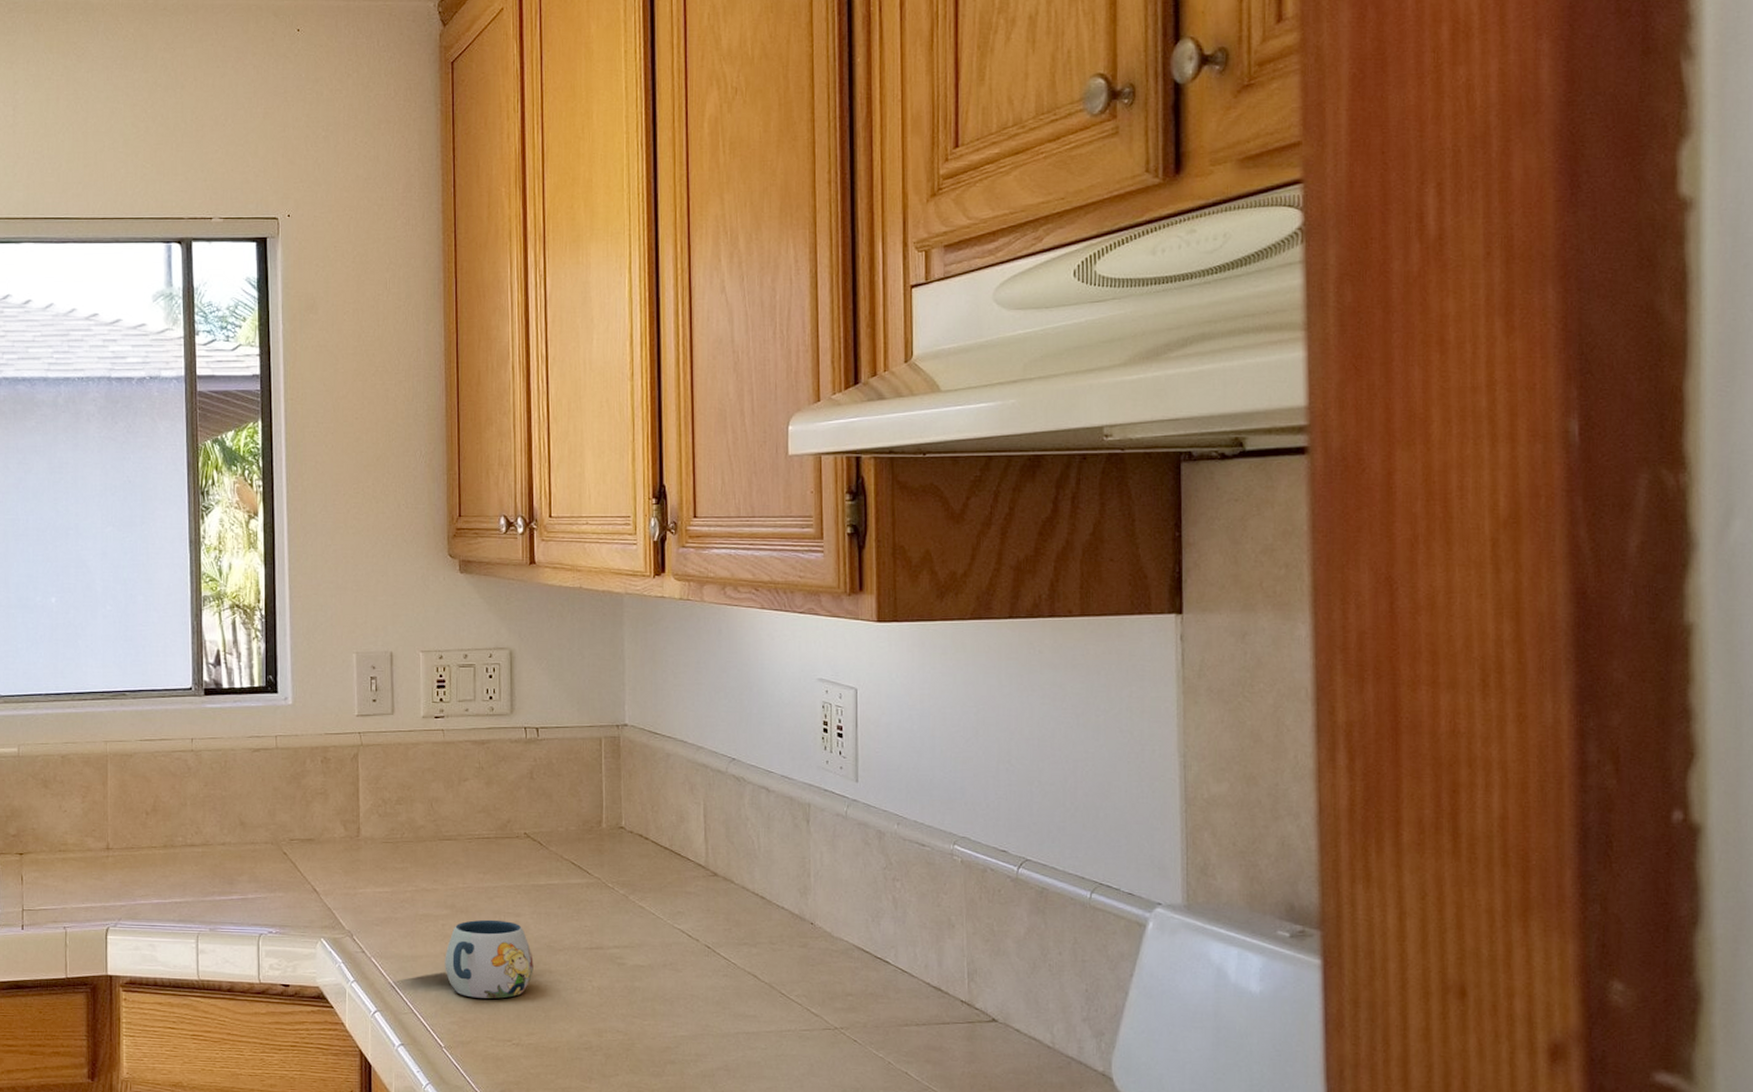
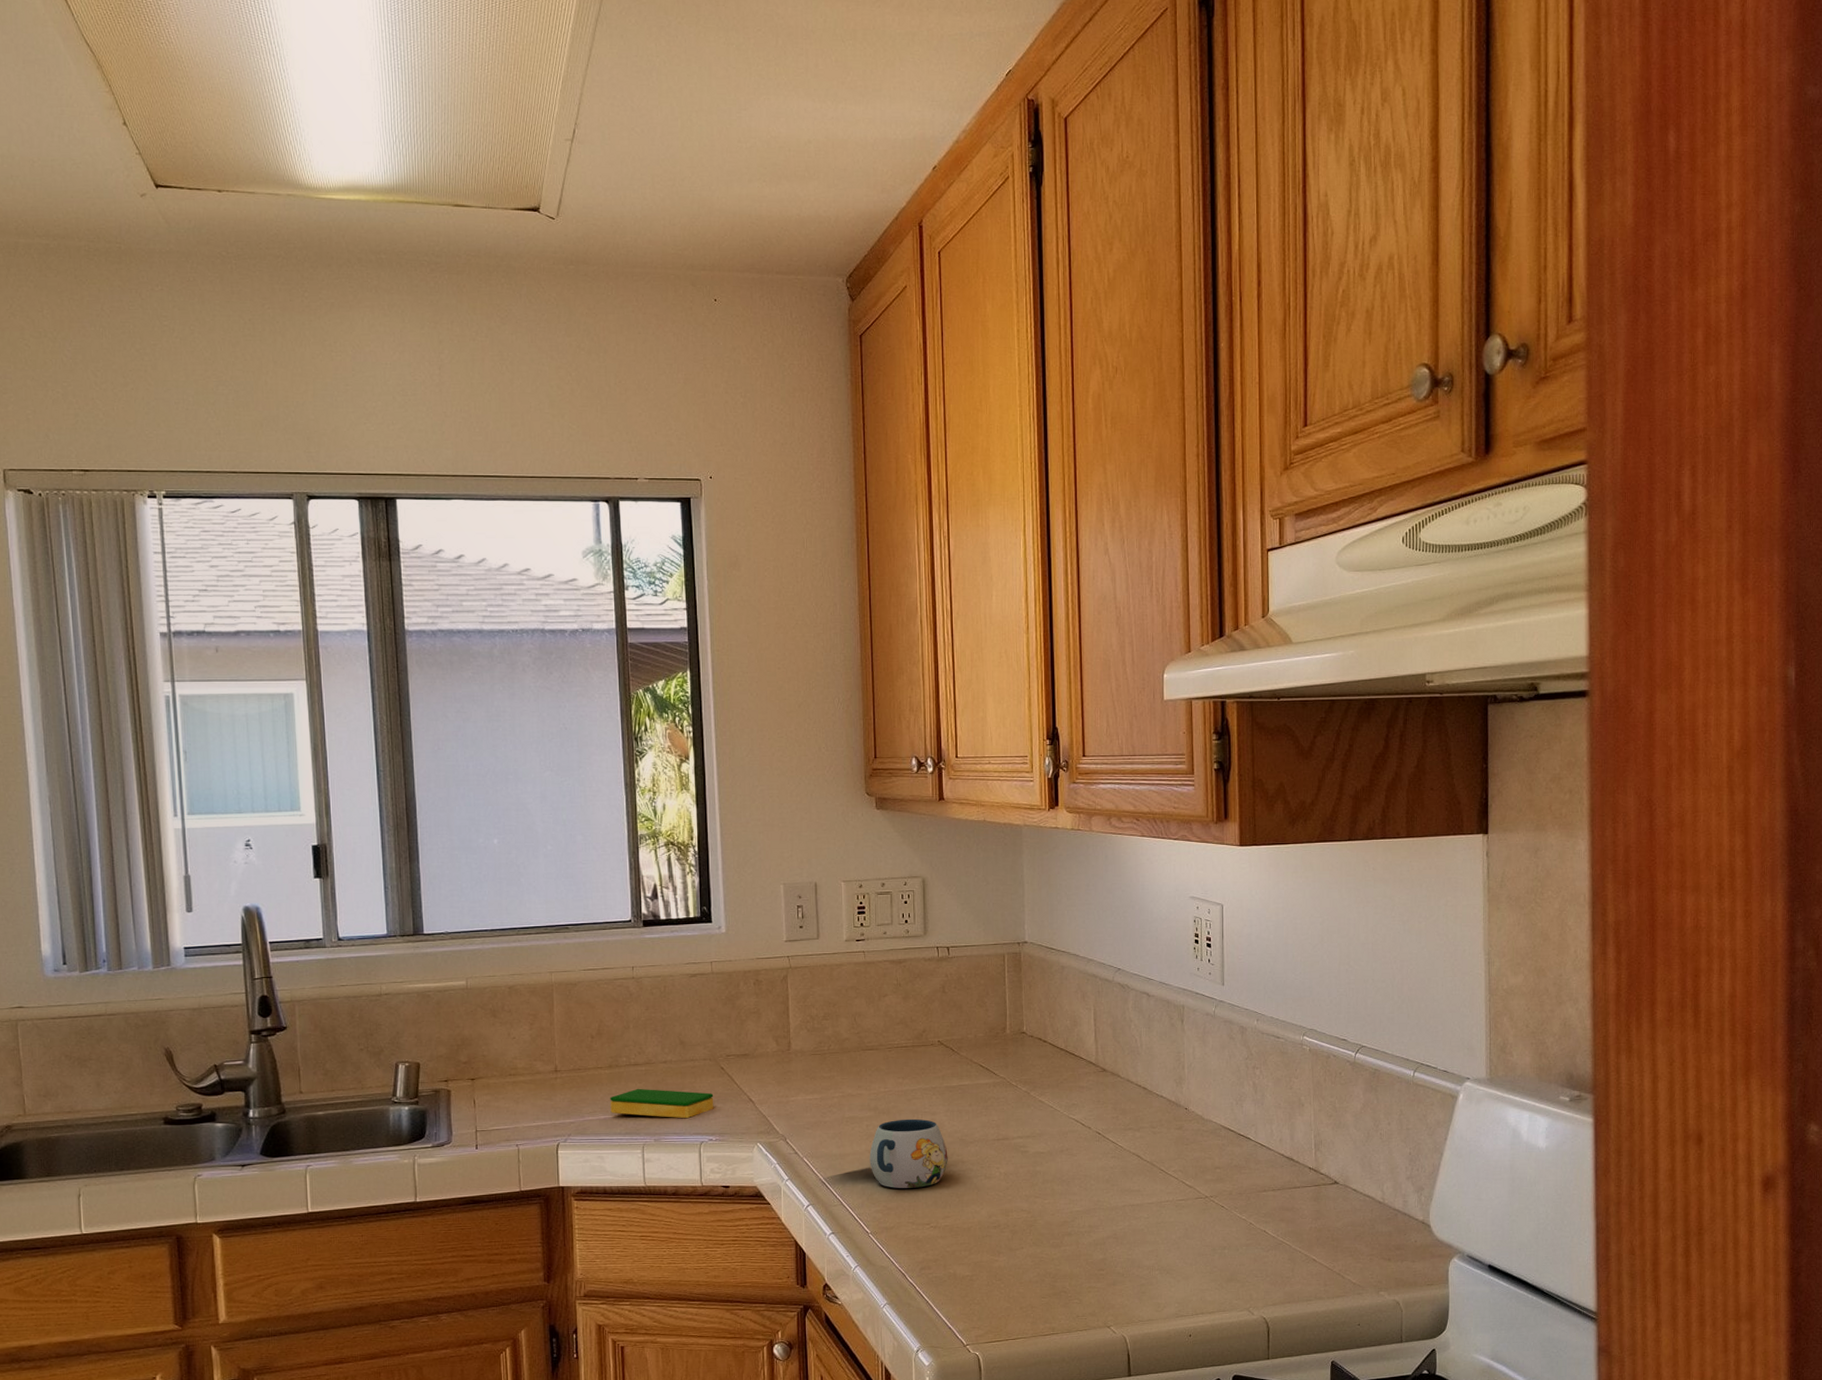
dish sponge: none [164,871,275,908] -> present [610,1088,714,1119]

